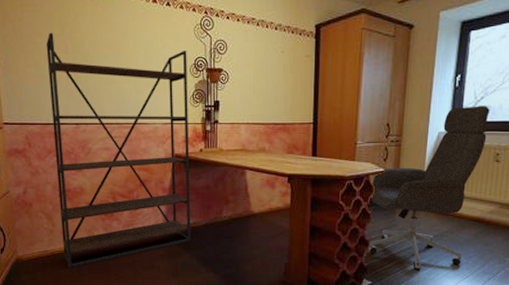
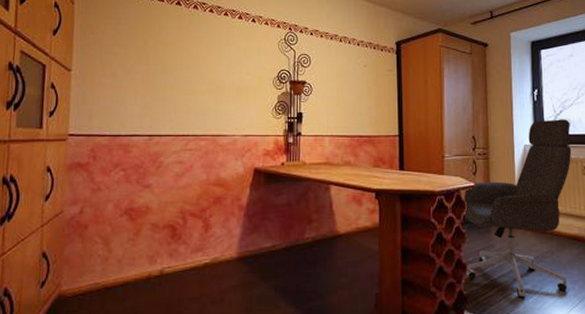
bookshelf: present [46,32,191,268] -> none [118,44,270,305]

